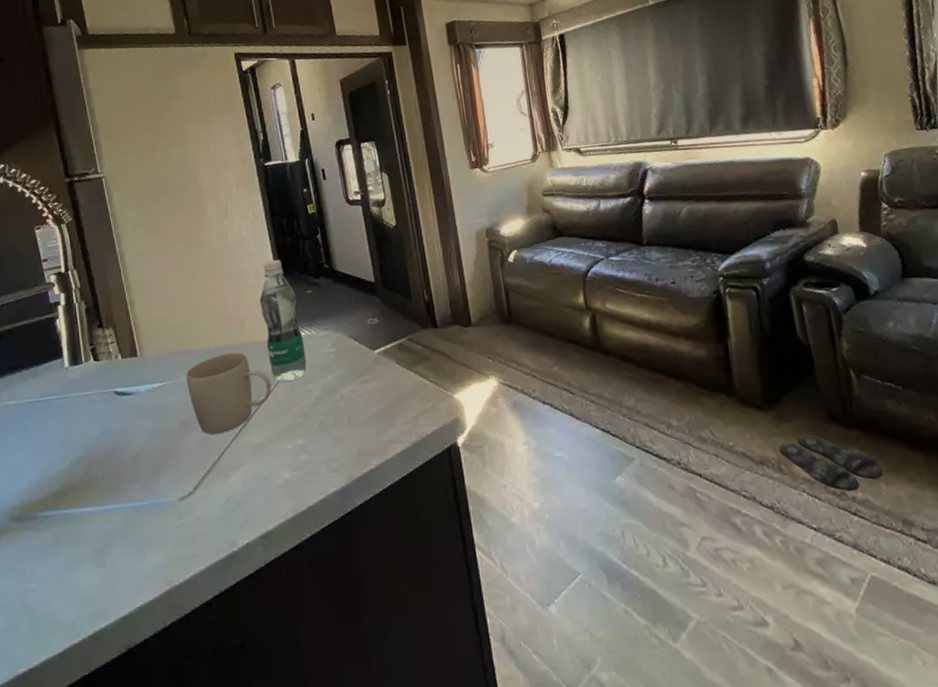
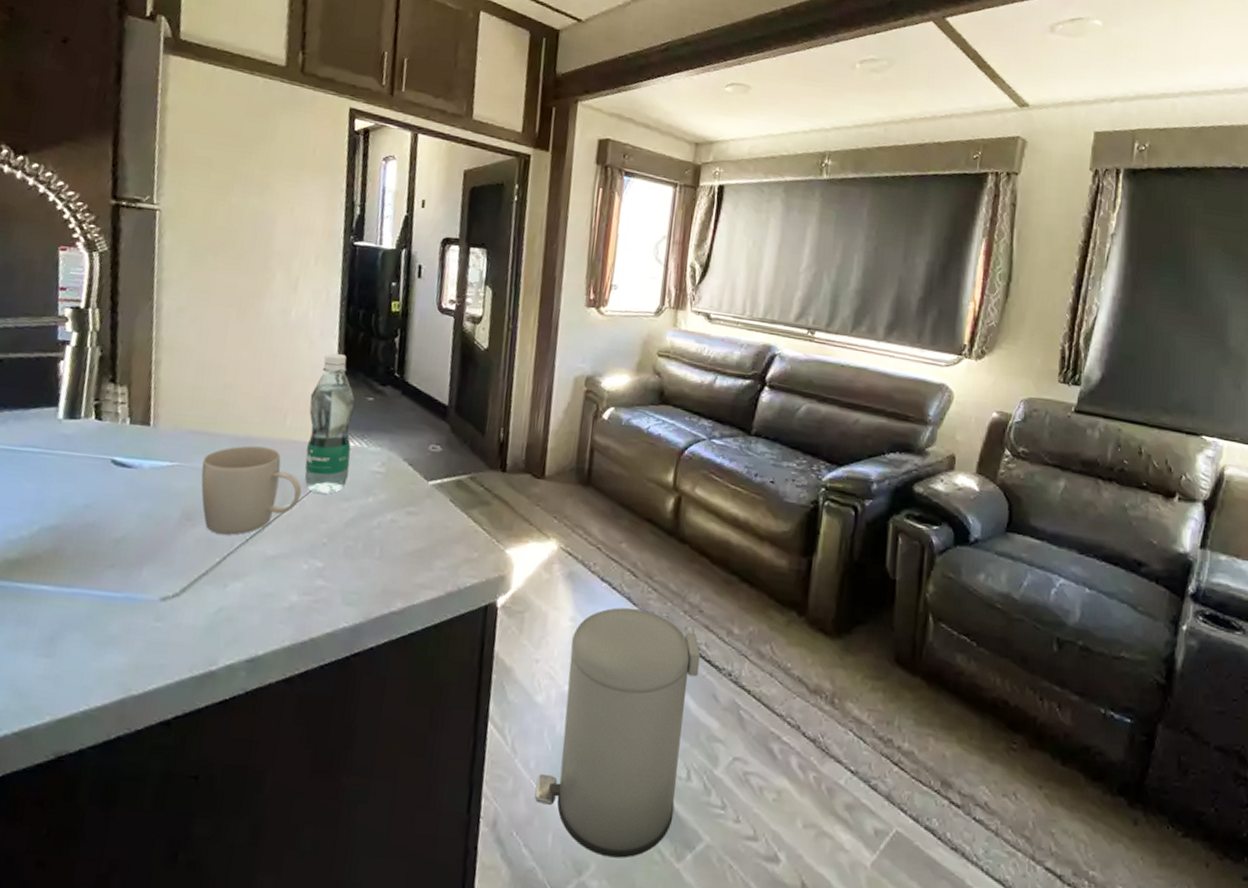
pedal bin: none [530,421,661,650] -> present [534,607,701,858]
slippers: present [779,434,882,491] -> none [837,671,935,740]

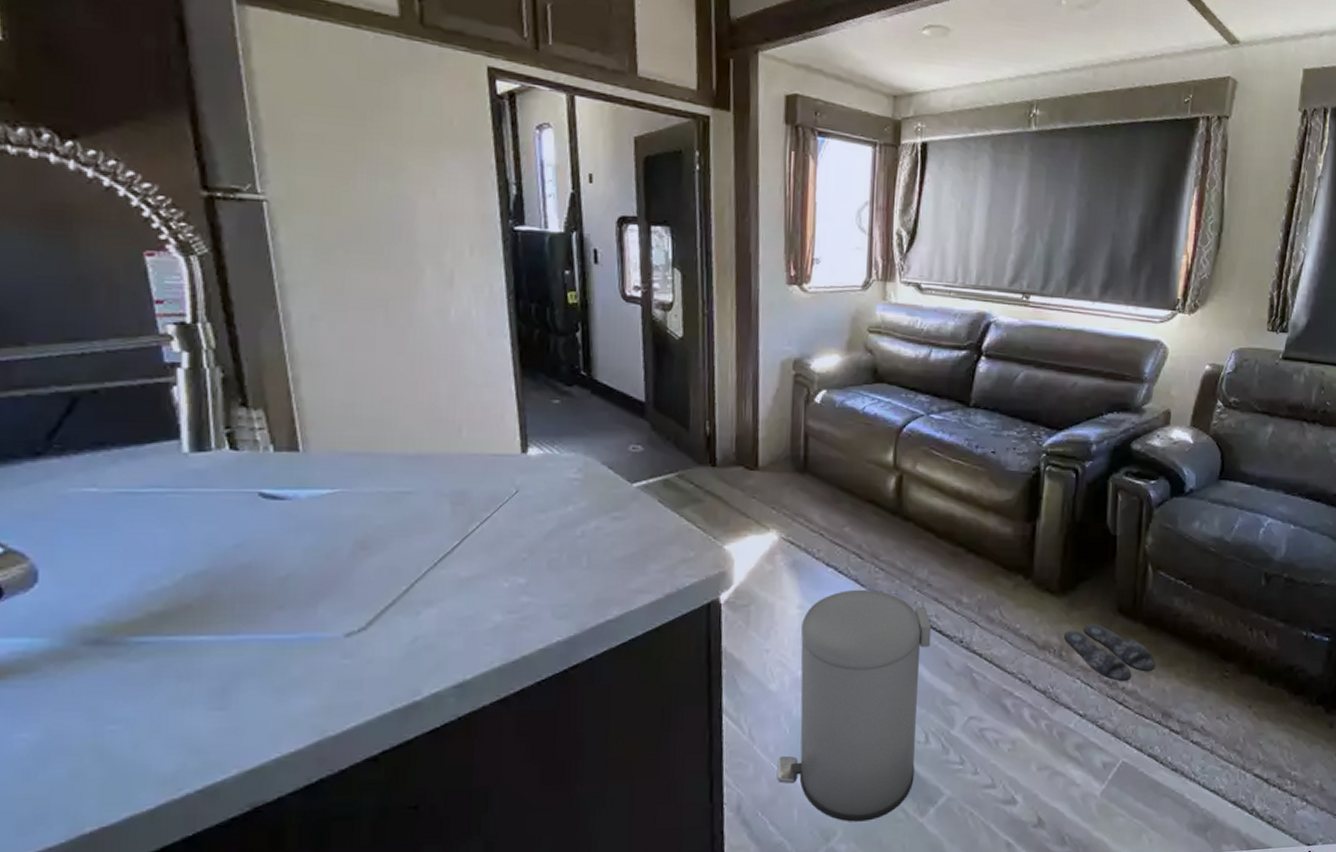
mug: present [201,445,302,535] -> none [370,463,491,560]
bottle: present [304,353,355,495] -> none [486,355,542,508]
slippers: none [837,671,935,740] -> present [1064,624,1155,681]

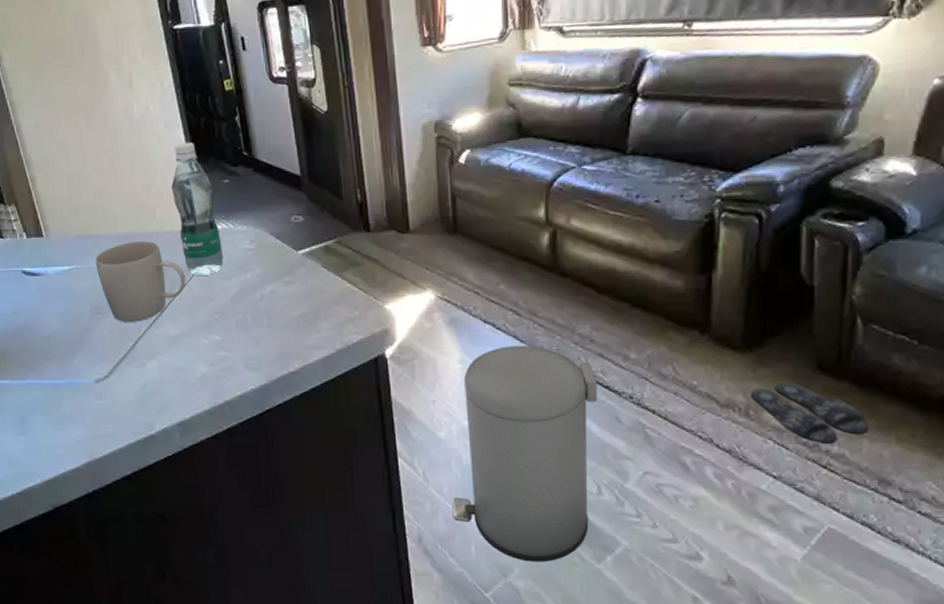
mug: none [370,463,491,560] -> present [95,241,186,322]
bottle: none [486,355,542,508] -> present [171,143,224,277]

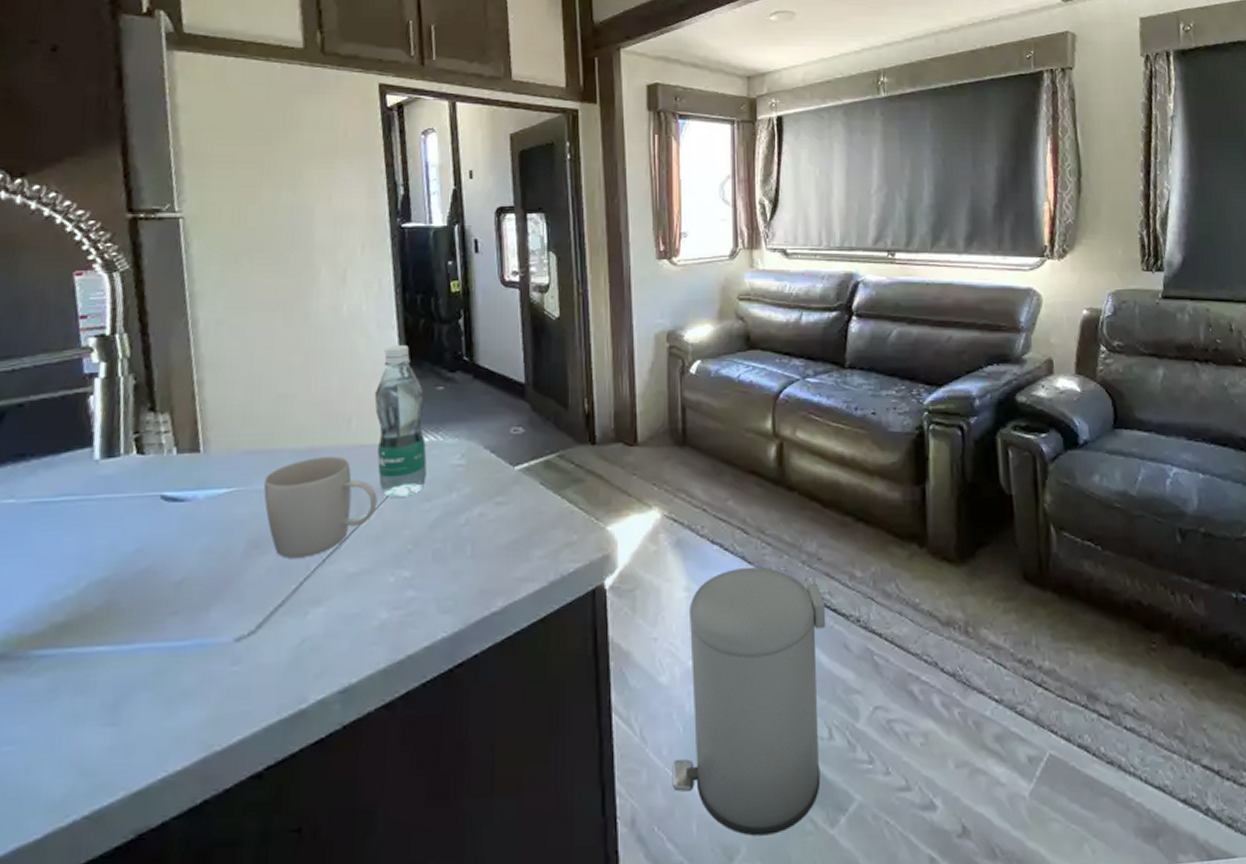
slippers: present [751,382,868,444] -> none [968,594,1072,659]

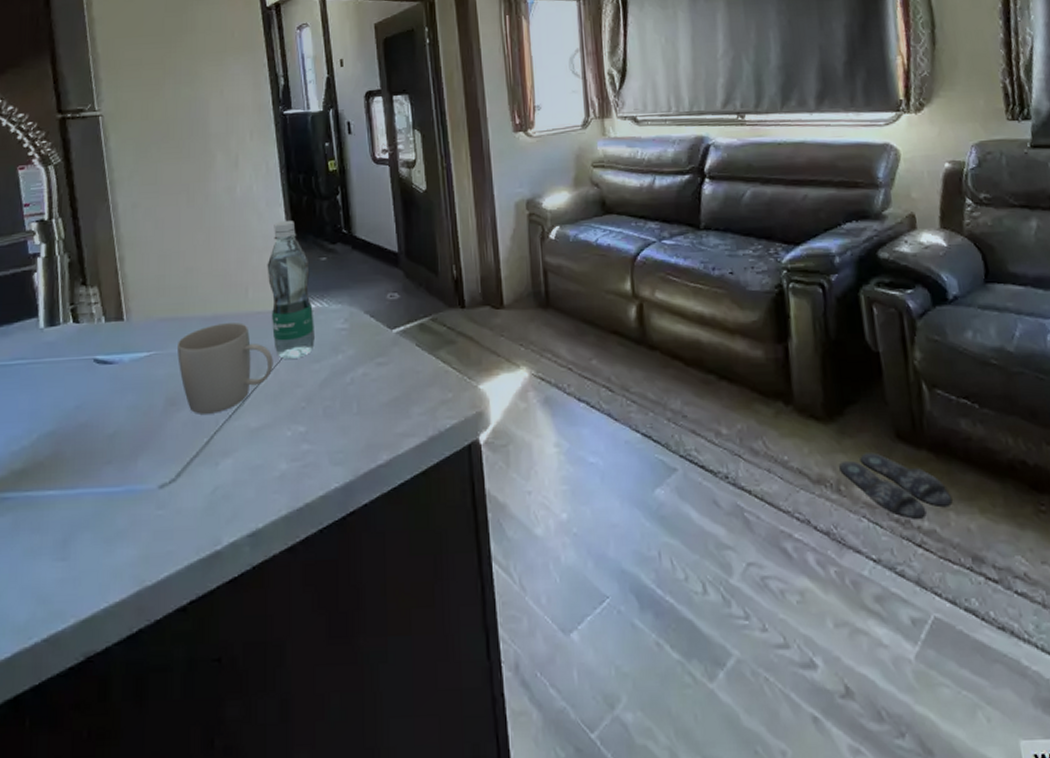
pedal bin: present [672,566,826,836] -> none [551,423,697,686]
slippers: none [968,594,1072,659] -> present [839,452,952,519]

